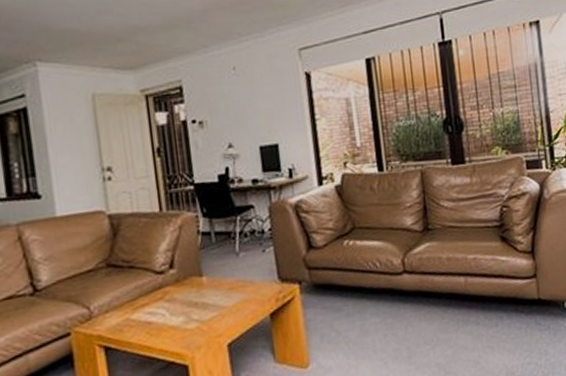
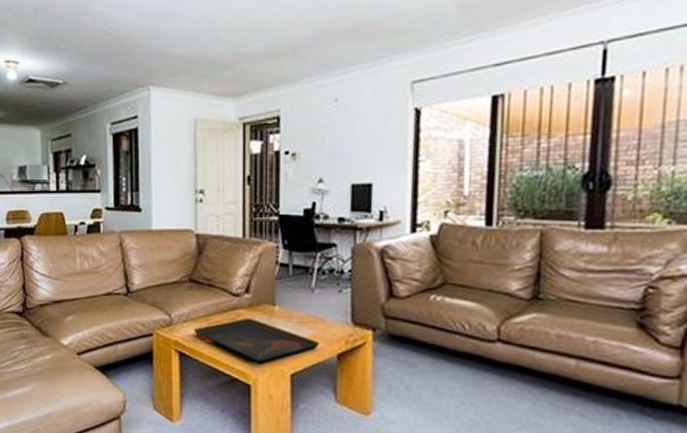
decorative tray: none [118,293,251,343] -> present [194,318,319,366]

